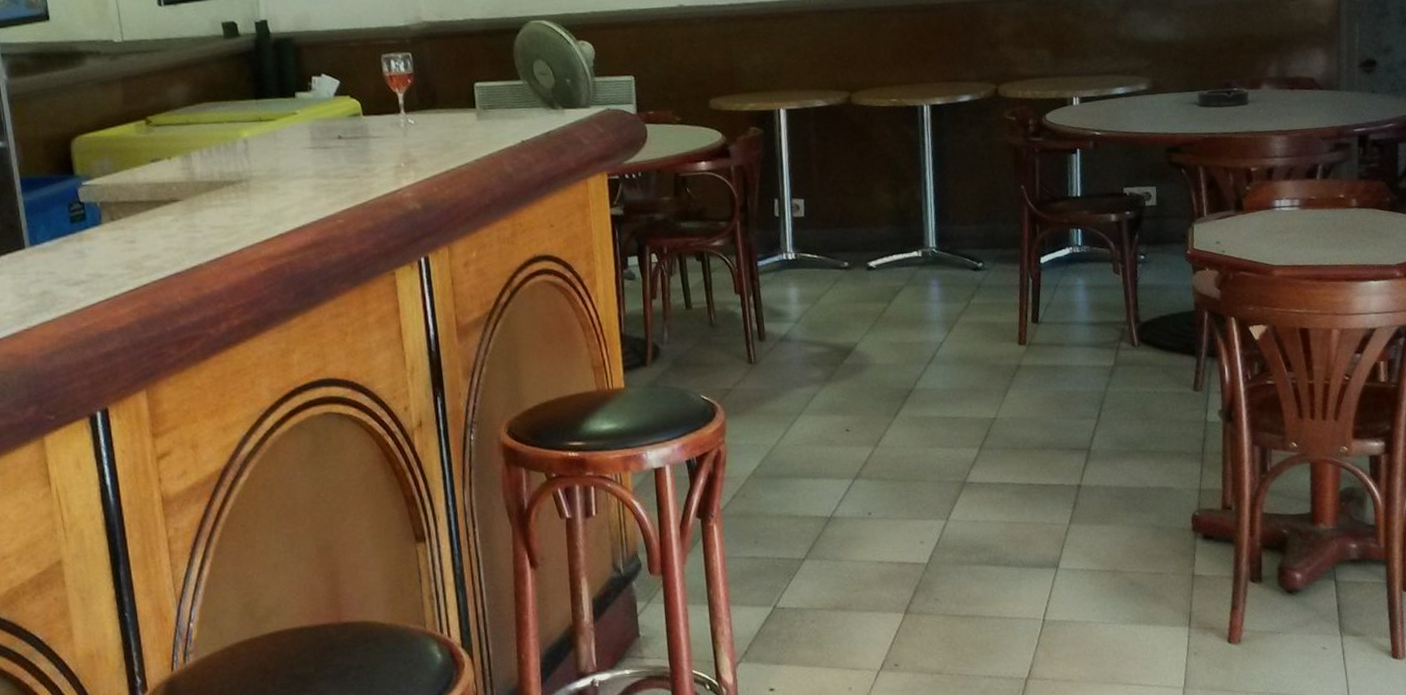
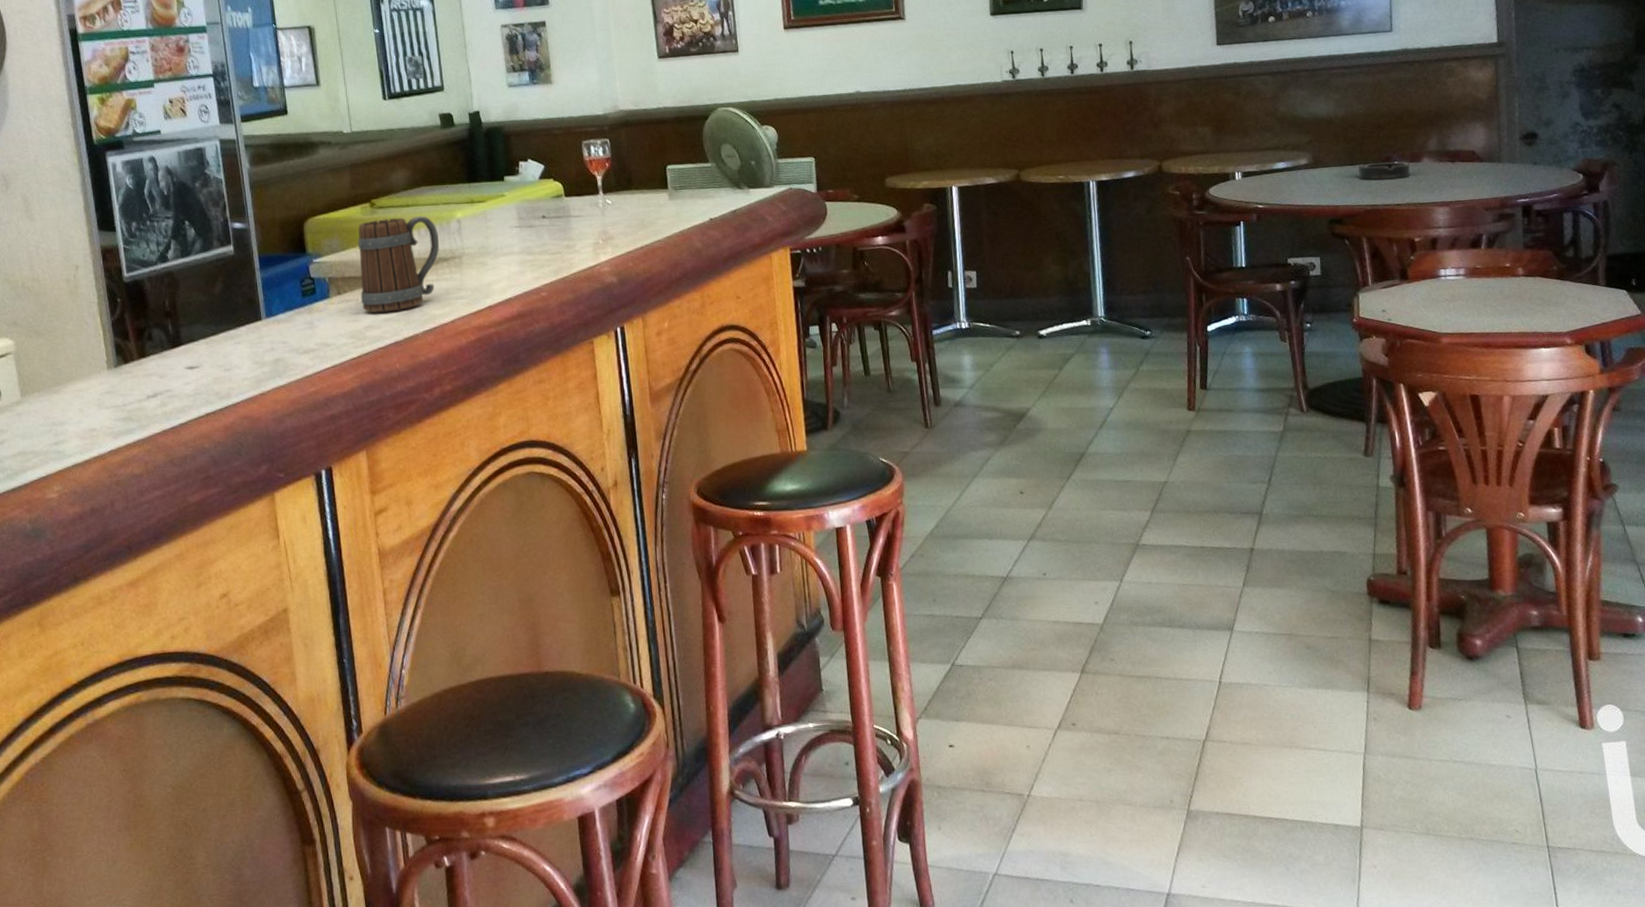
beer mug: none [132,135,225,241] -> present [357,216,440,313]

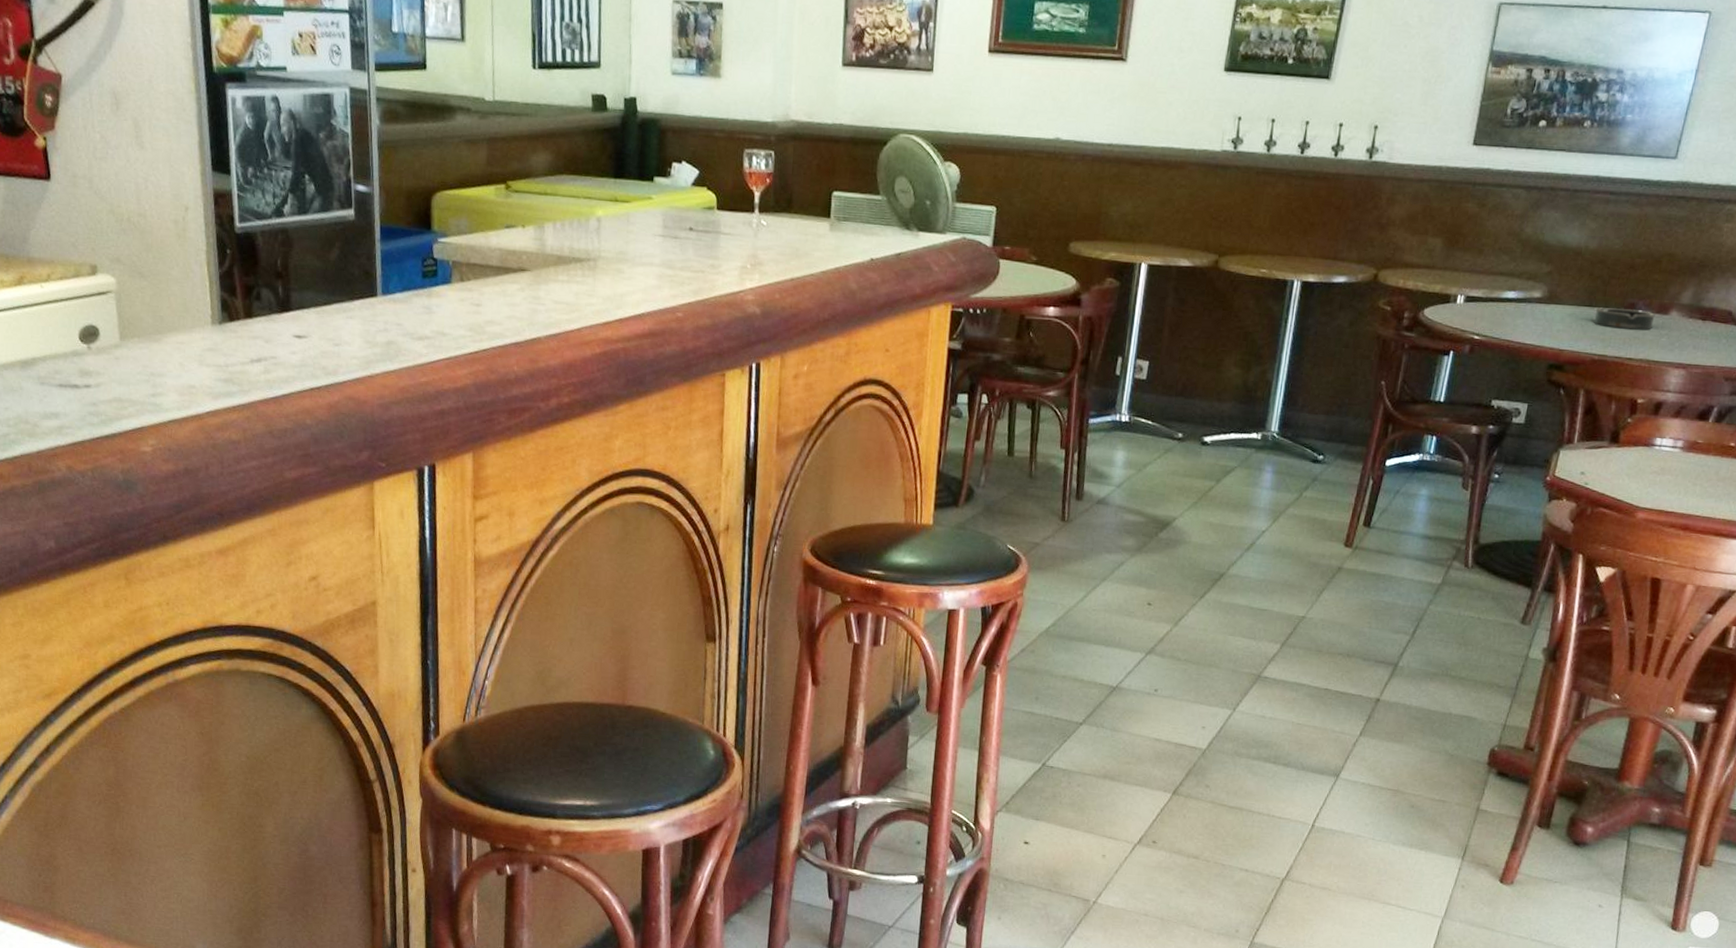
beer mug: present [357,216,440,313] -> none [484,204,576,308]

